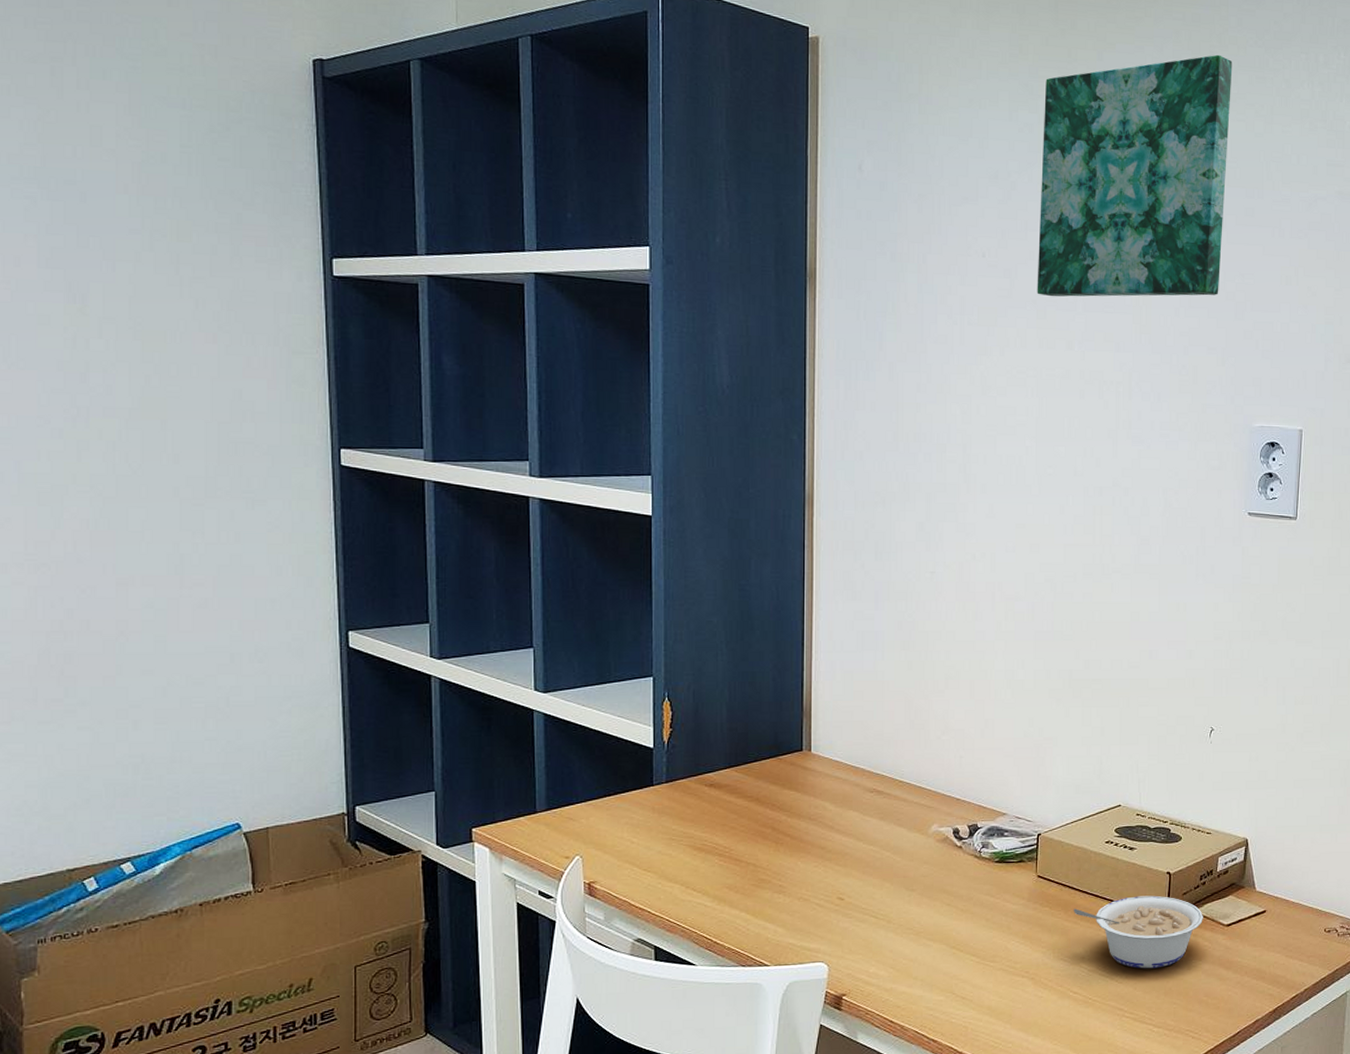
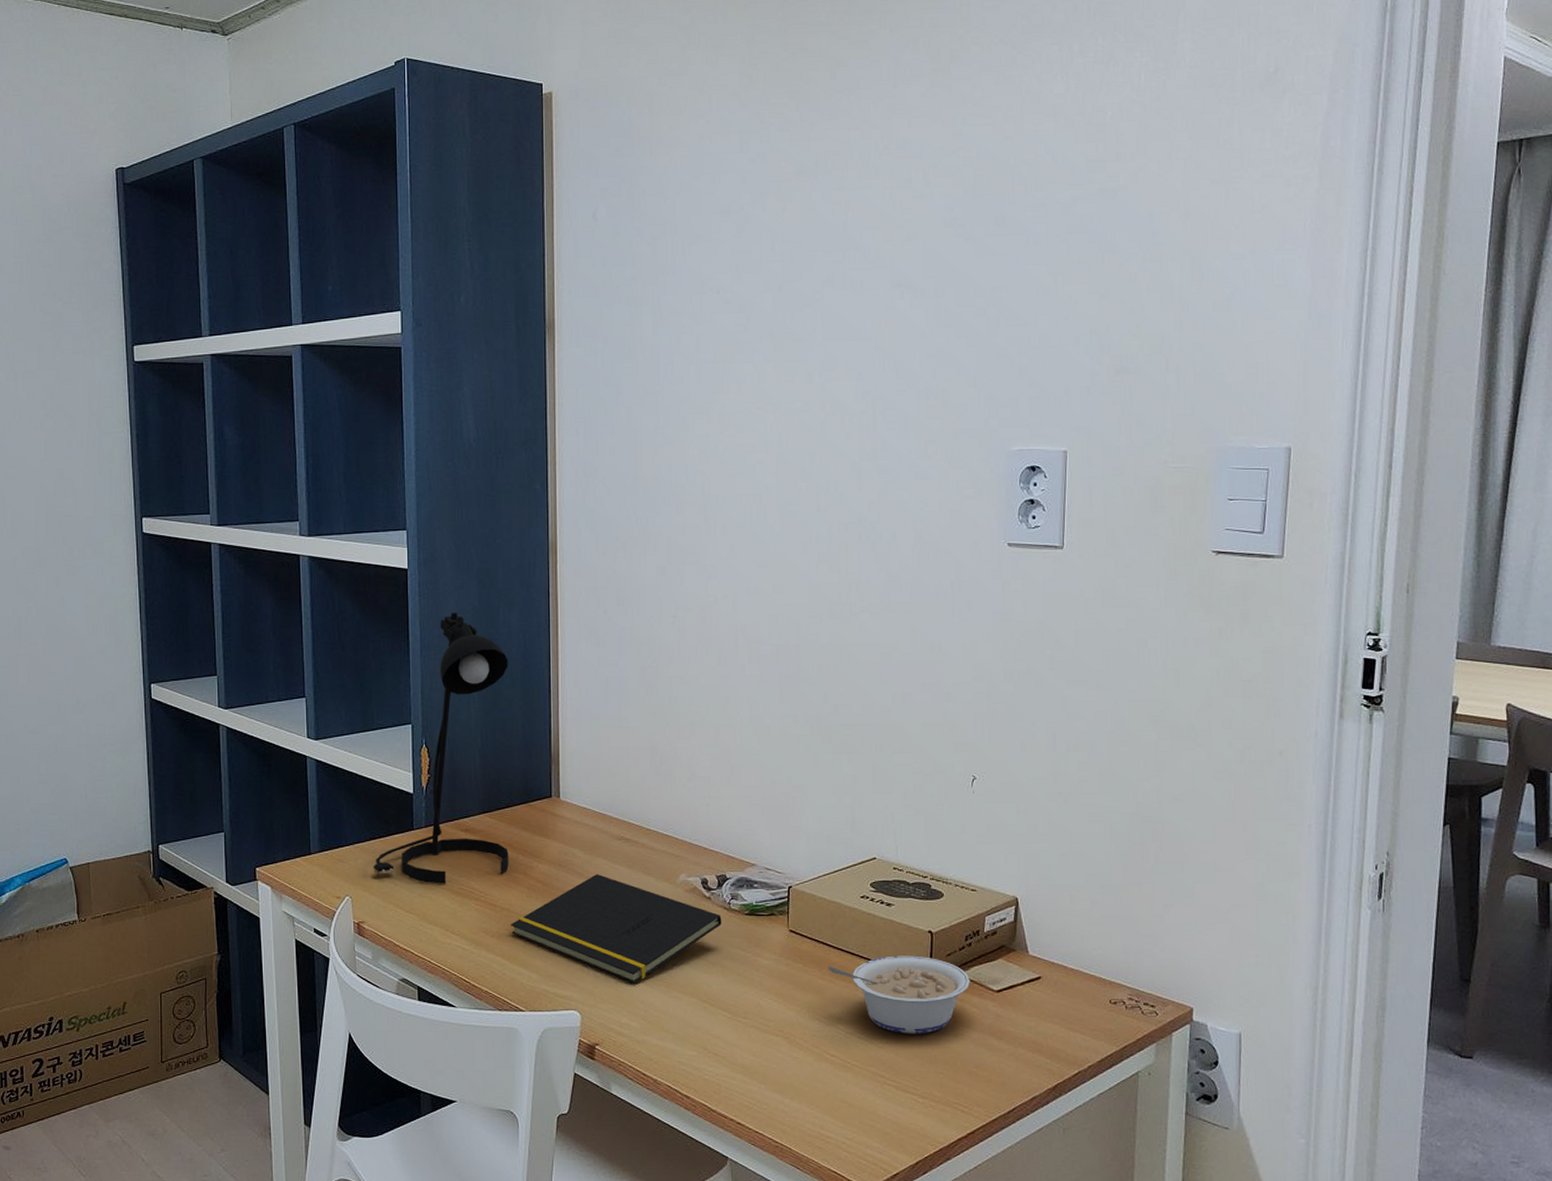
desk lamp: none [608,562,759,841] -> present [373,612,509,884]
notepad: none [755,827,972,933] -> present [510,874,722,984]
wall art: present [1037,54,1233,297] -> none [773,58,976,329]

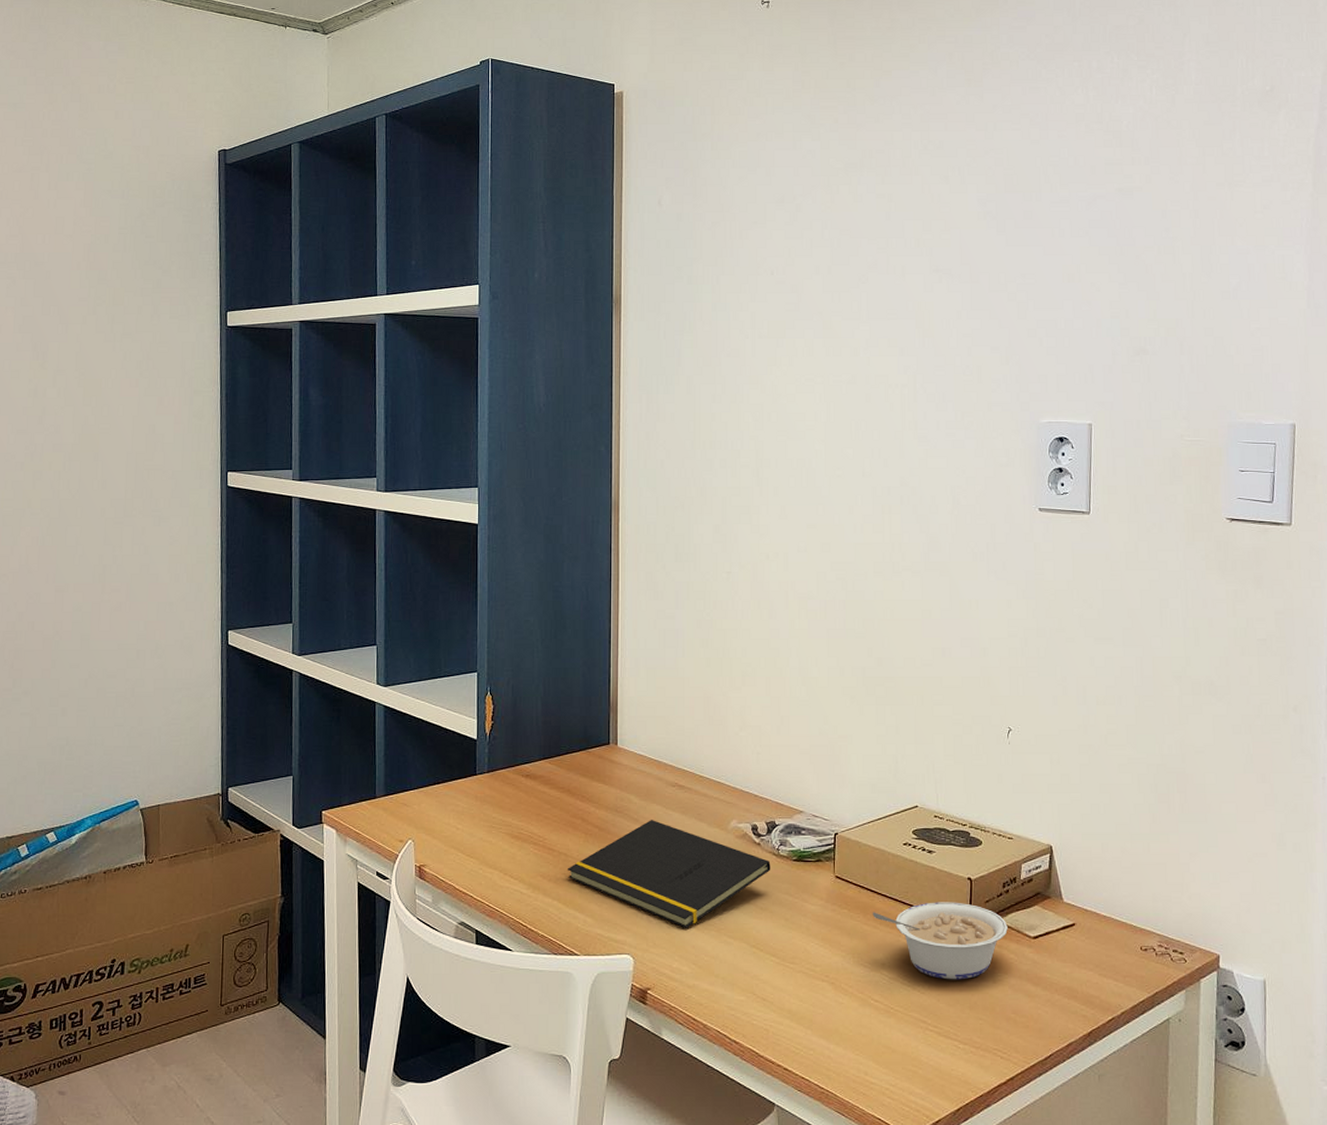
desk lamp: present [373,612,509,884] -> none [436,565,571,829]

